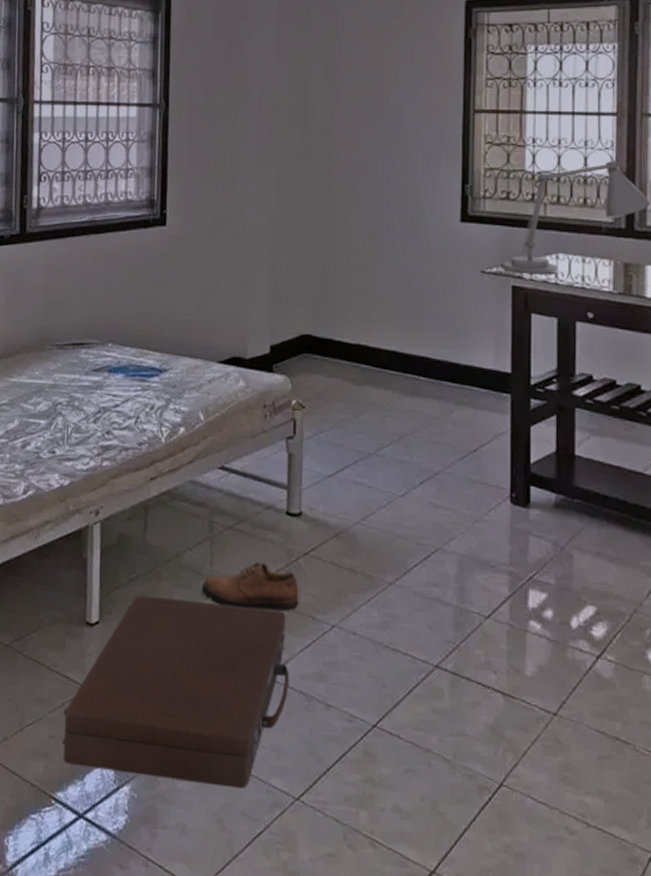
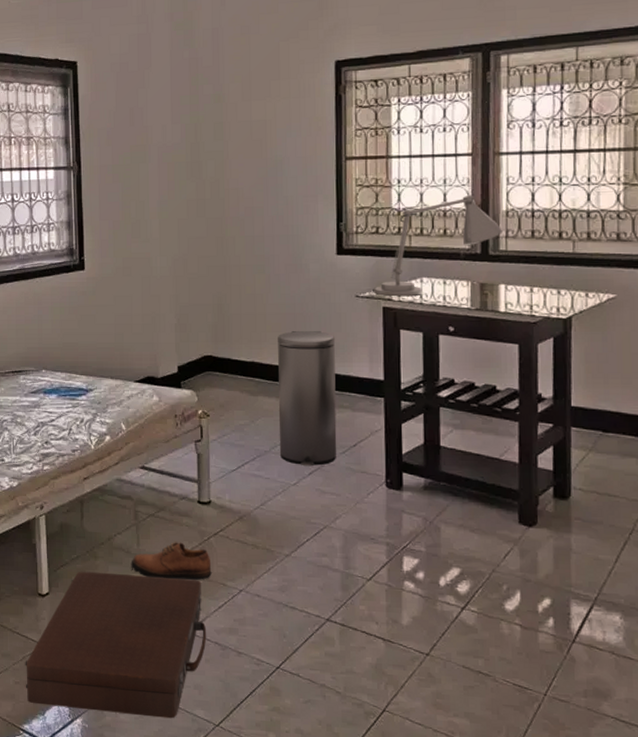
pedal bin: none [386,310,456,475] -> present [278,331,337,467]

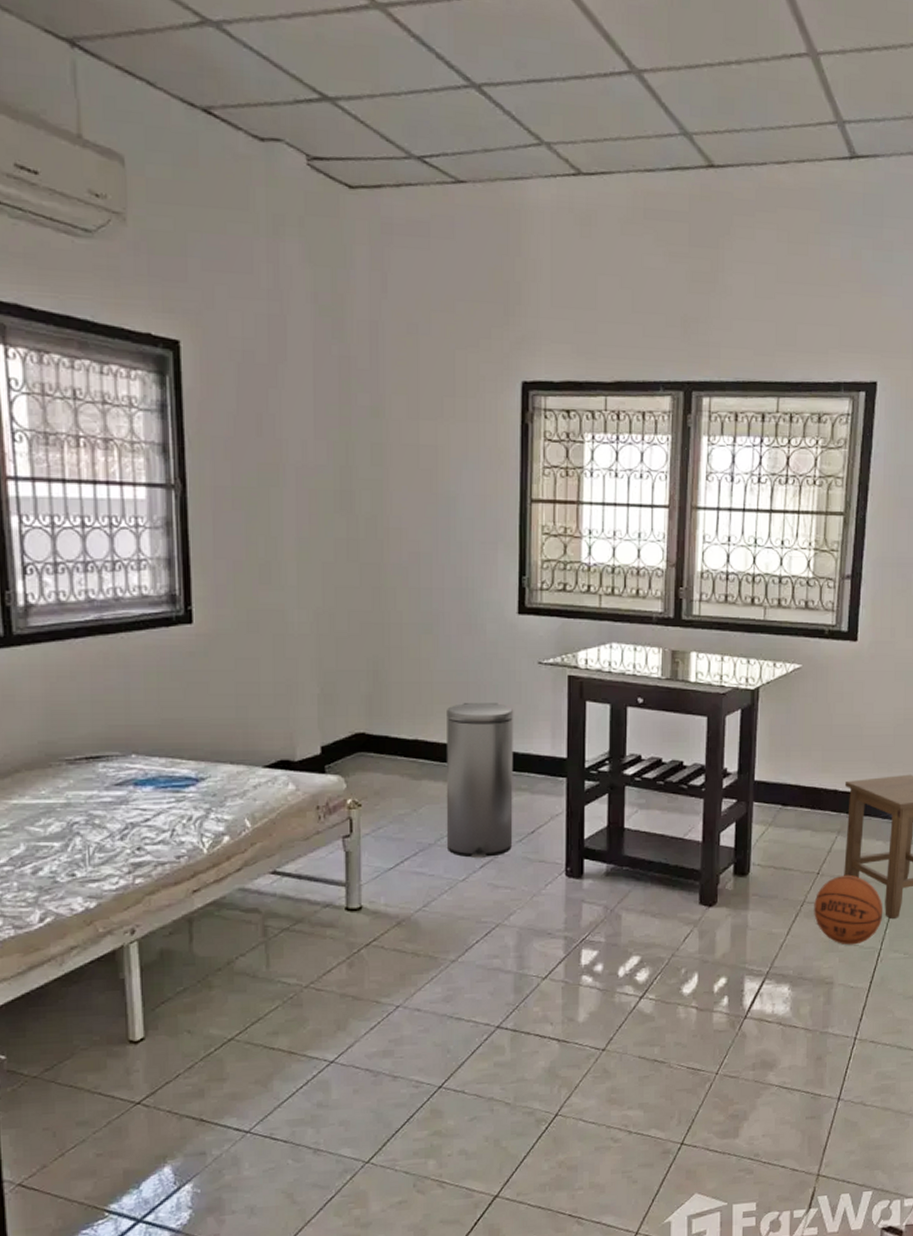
briefcase: present [25,571,207,719] -> none [110,1000,356,1177]
shoe: present [131,542,212,580] -> none [258,958,362,1004]
desk lamp: present [373,194,502,297] -> none [558,551,696,664]

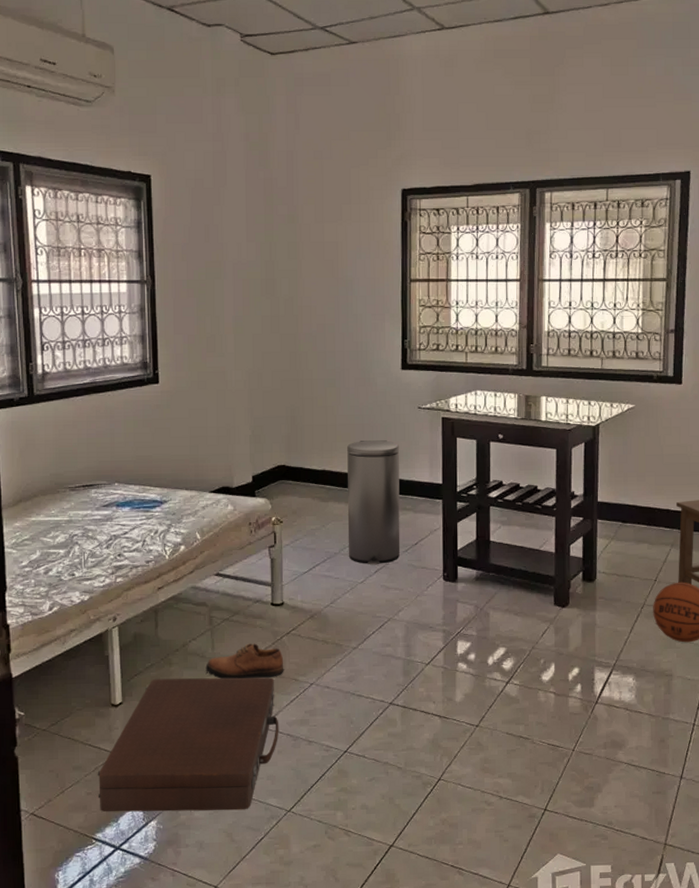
briefcase: none [110,1000,356,1177] -> present [97,677,279,812]
shoe: none [258,958,362,1004] -> present [205,643,284,679]

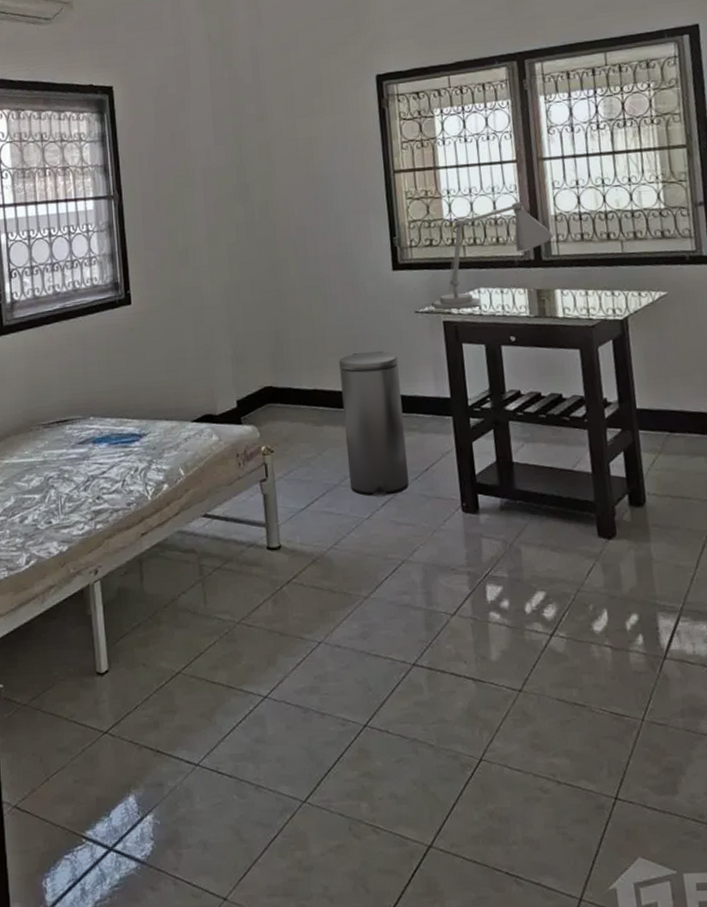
briefcase: present [97,677,279,812] -> none [84,636,287,804]
shoe: present [205,643,284,679] -> none [198,595,287,639]
desk lamp: none [433,316,544,408] -> present [431,201,553,310]

